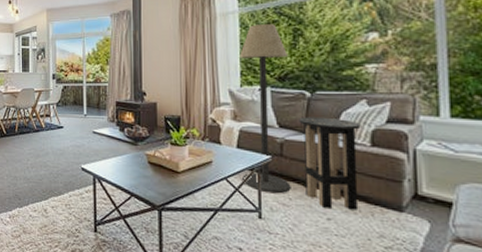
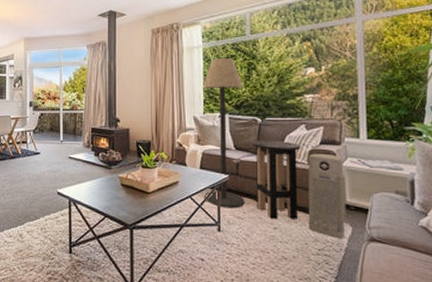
air purifier: none [370,133,423,237] -> present [308,153,347,239]

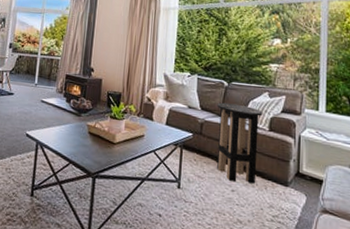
floor lamp: present [203,58,245,209] -> none [168,21,214,167]
air purifier: present [308,153,347,239] -> none [265,121,303,208]

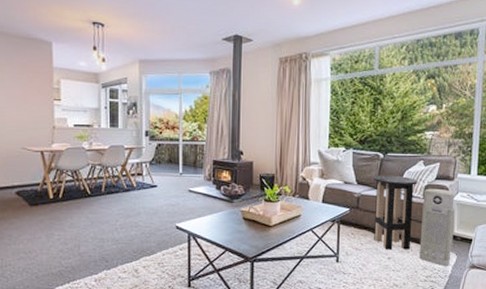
air purifier: none [265,121,303,208] -> present [419,188,455,267]

